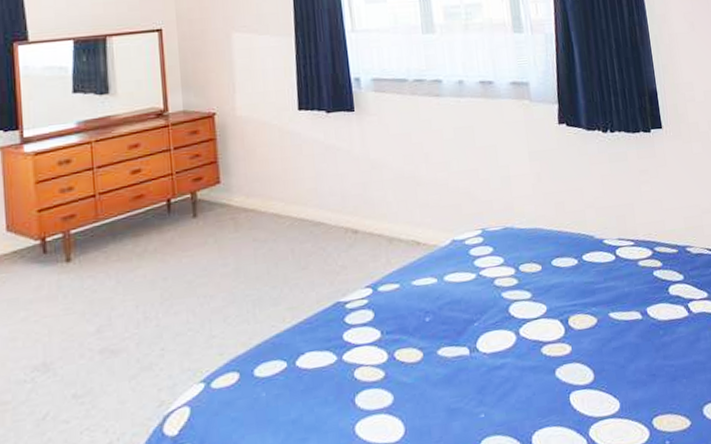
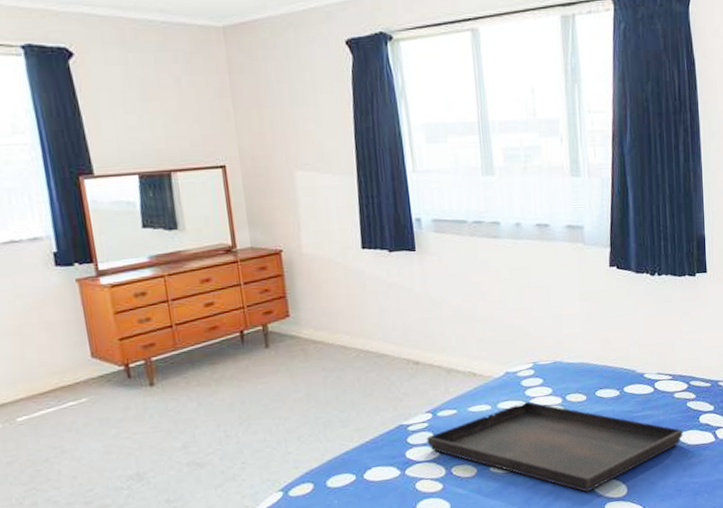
serving tray: none [366,272,652,379] -> present [426,401,683,492]

